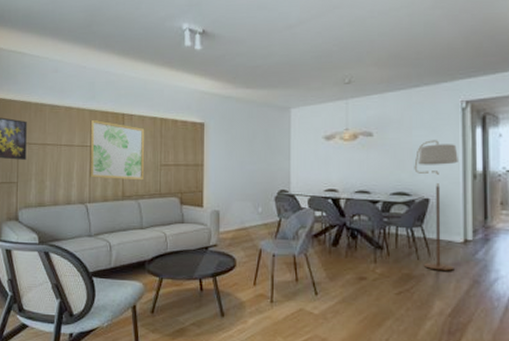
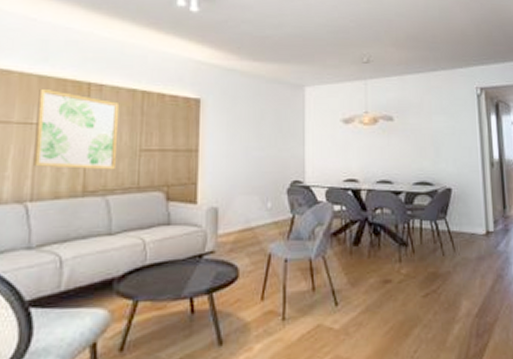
floor lamp: present [414,140,458,271] -> none [435,126,479,266]

